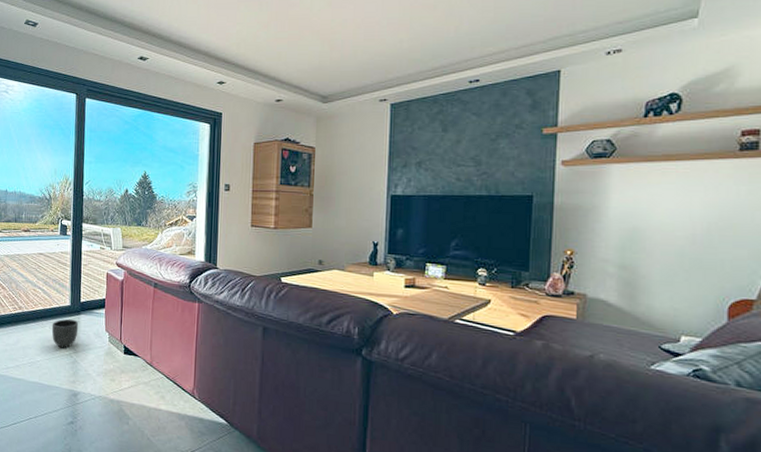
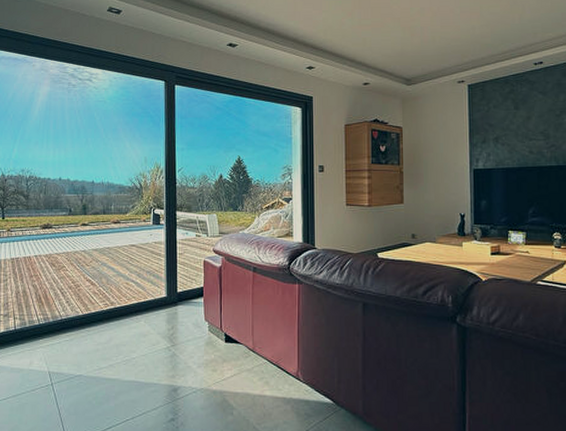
planter: present [51,318,79,349] -> none [147,311,176,342]

